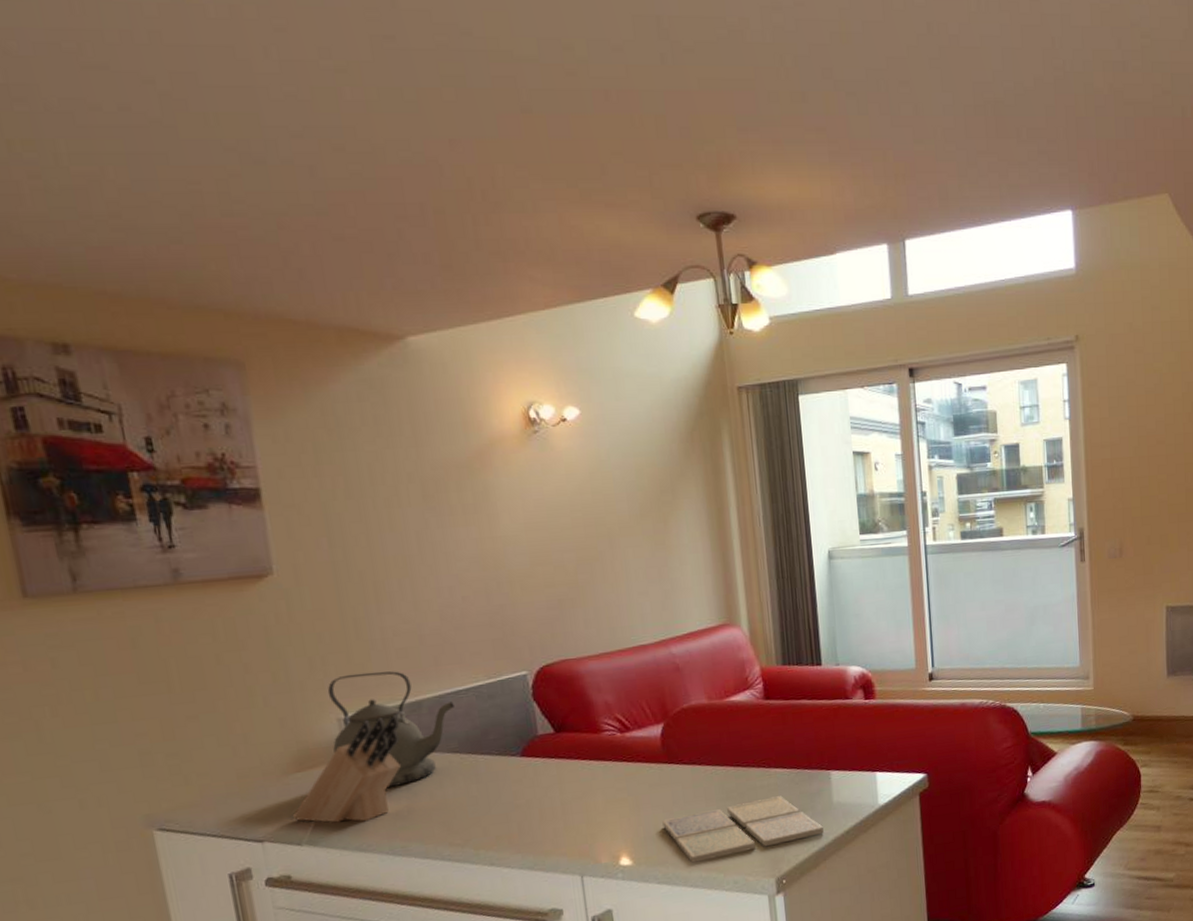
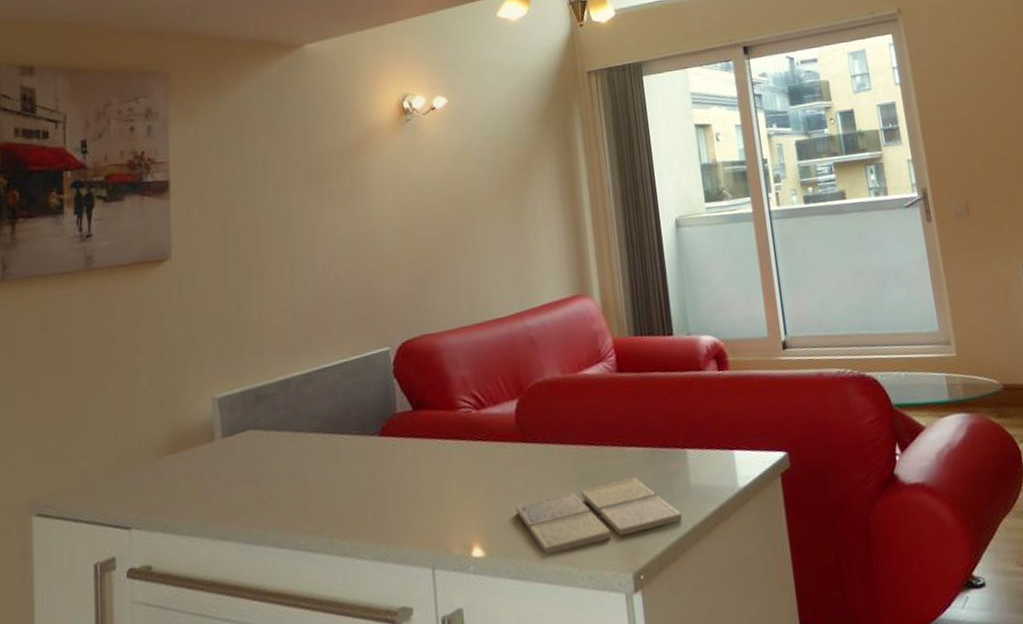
knife block: present [293,715,400,823] -> none [161,393,269,508]
kettle: present [327,671,454,789] -> none [205,349,320,471]

